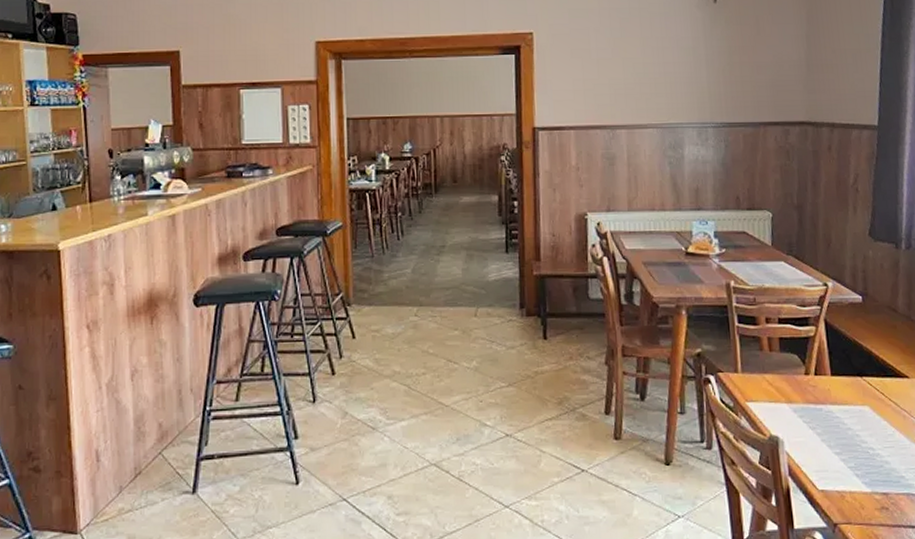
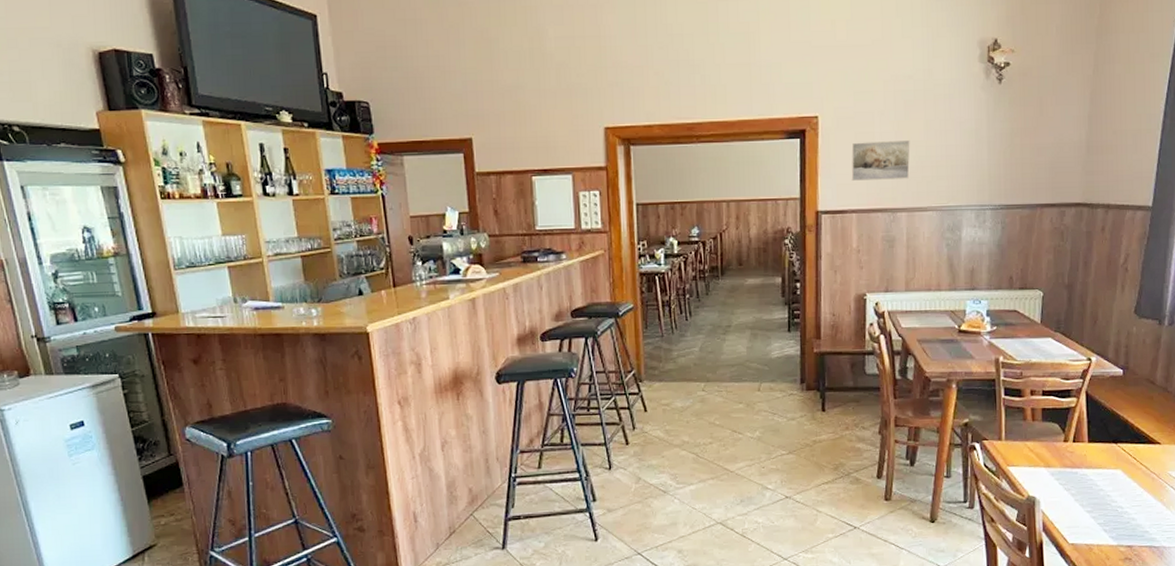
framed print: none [568,58,628,97] -> present [851,141,910,181]

